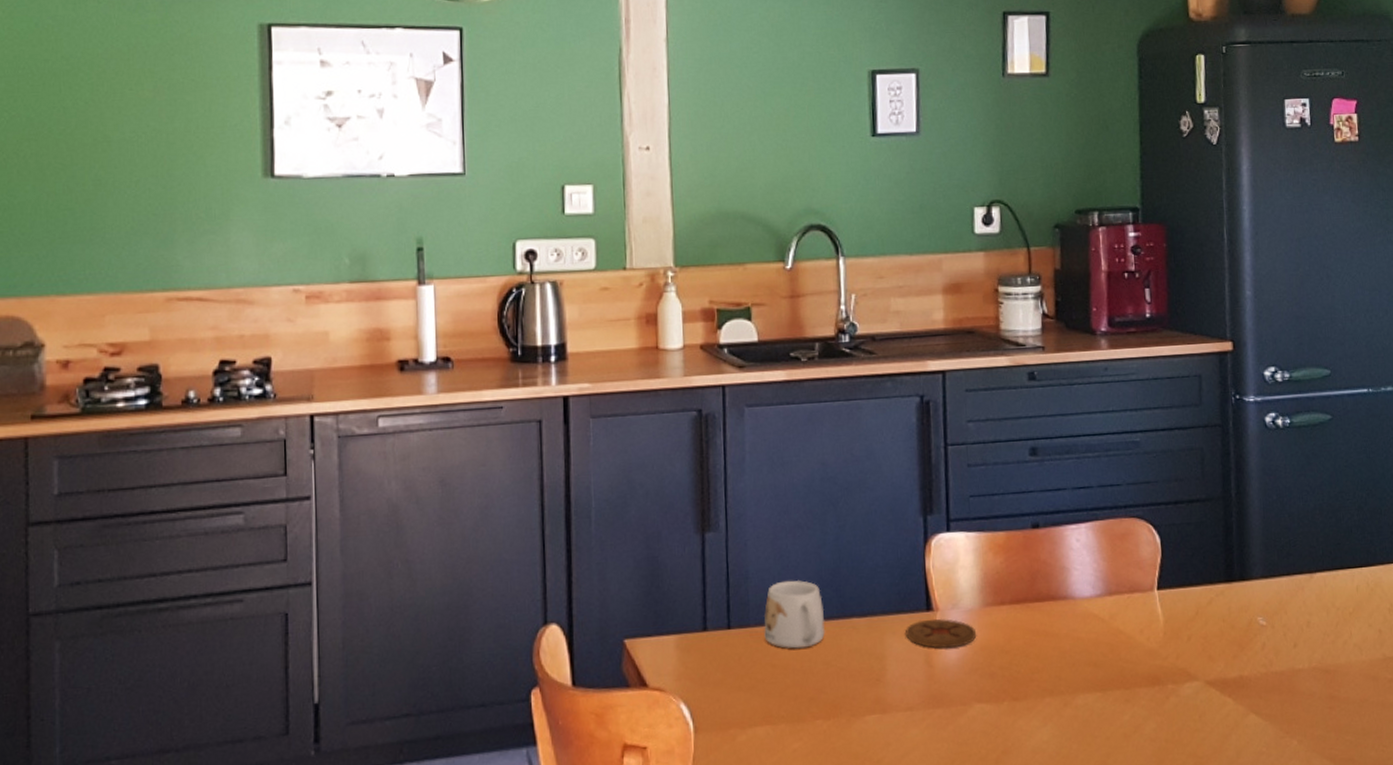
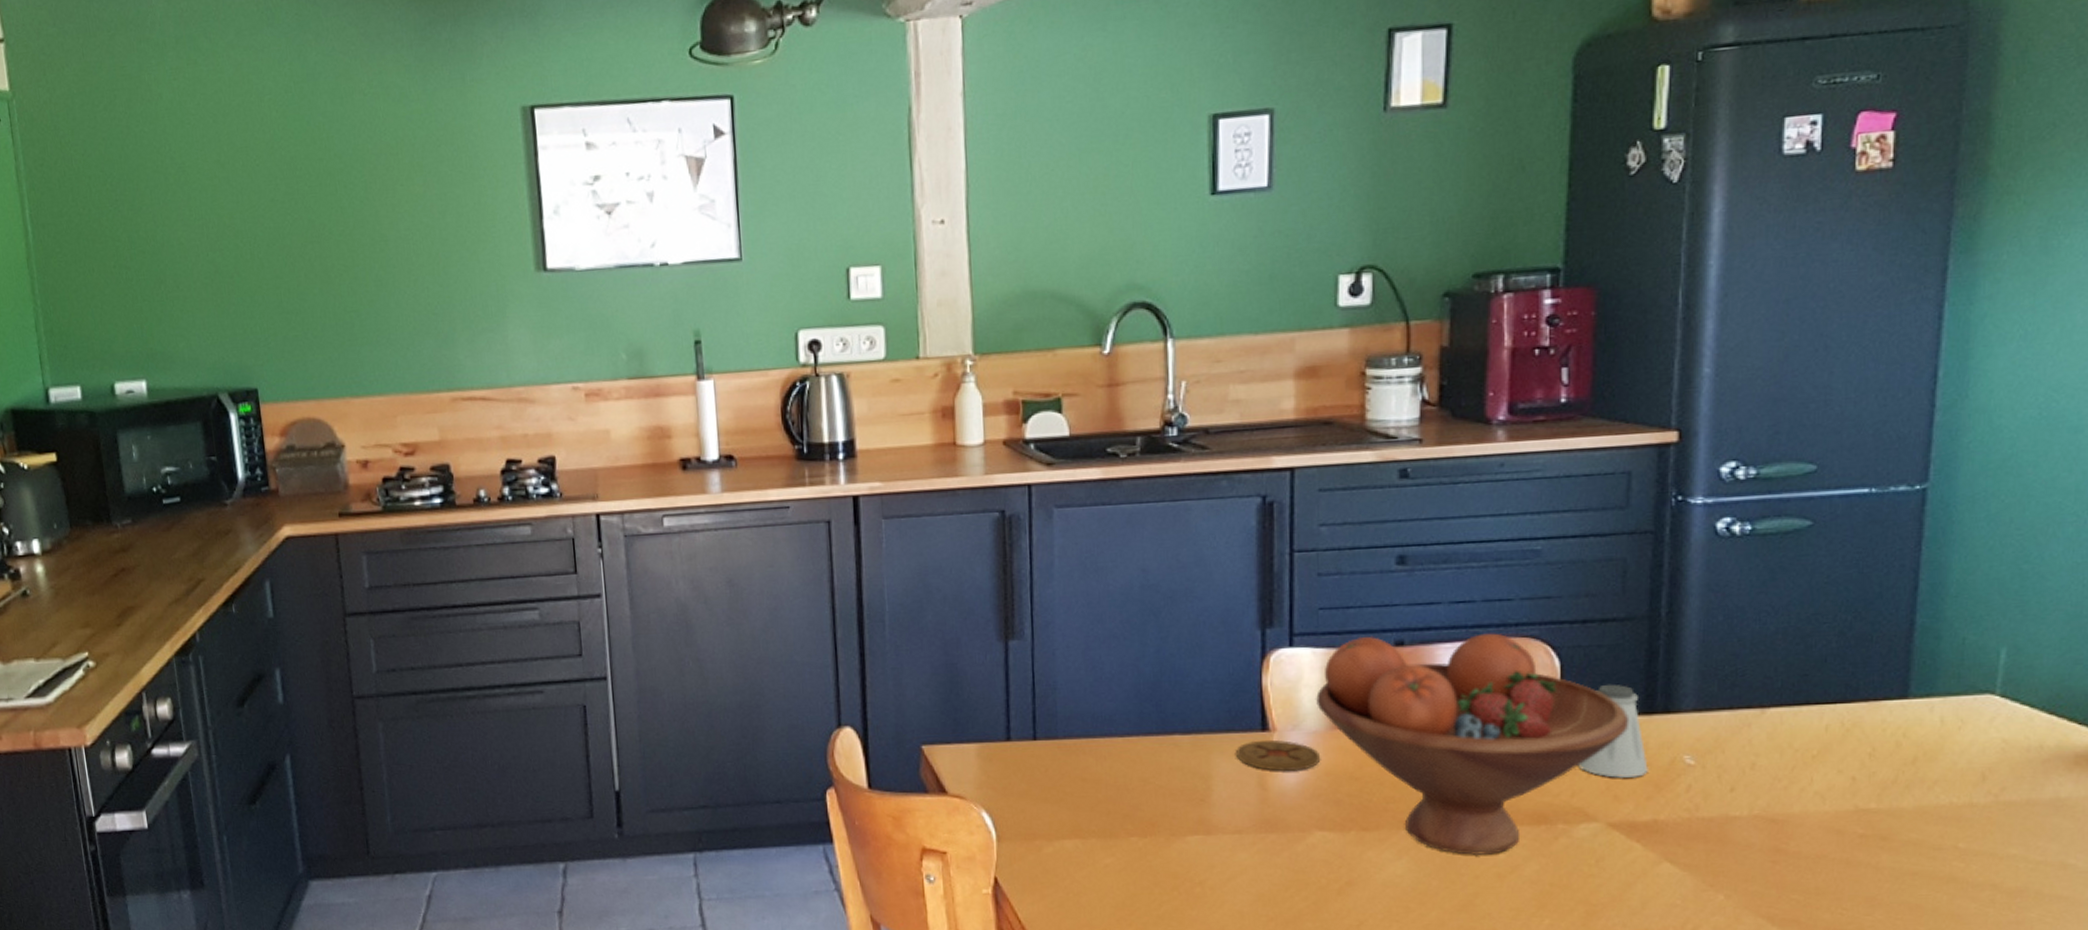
mug: present [764,580,826,649] -> none [1073,692,1144,764]
fruit bowl: none [970,514,1216,718] -> present [1316,633,1630,855]
saltshaker: none [1179,556,1233,640] -> present [1578,684,1648,778]

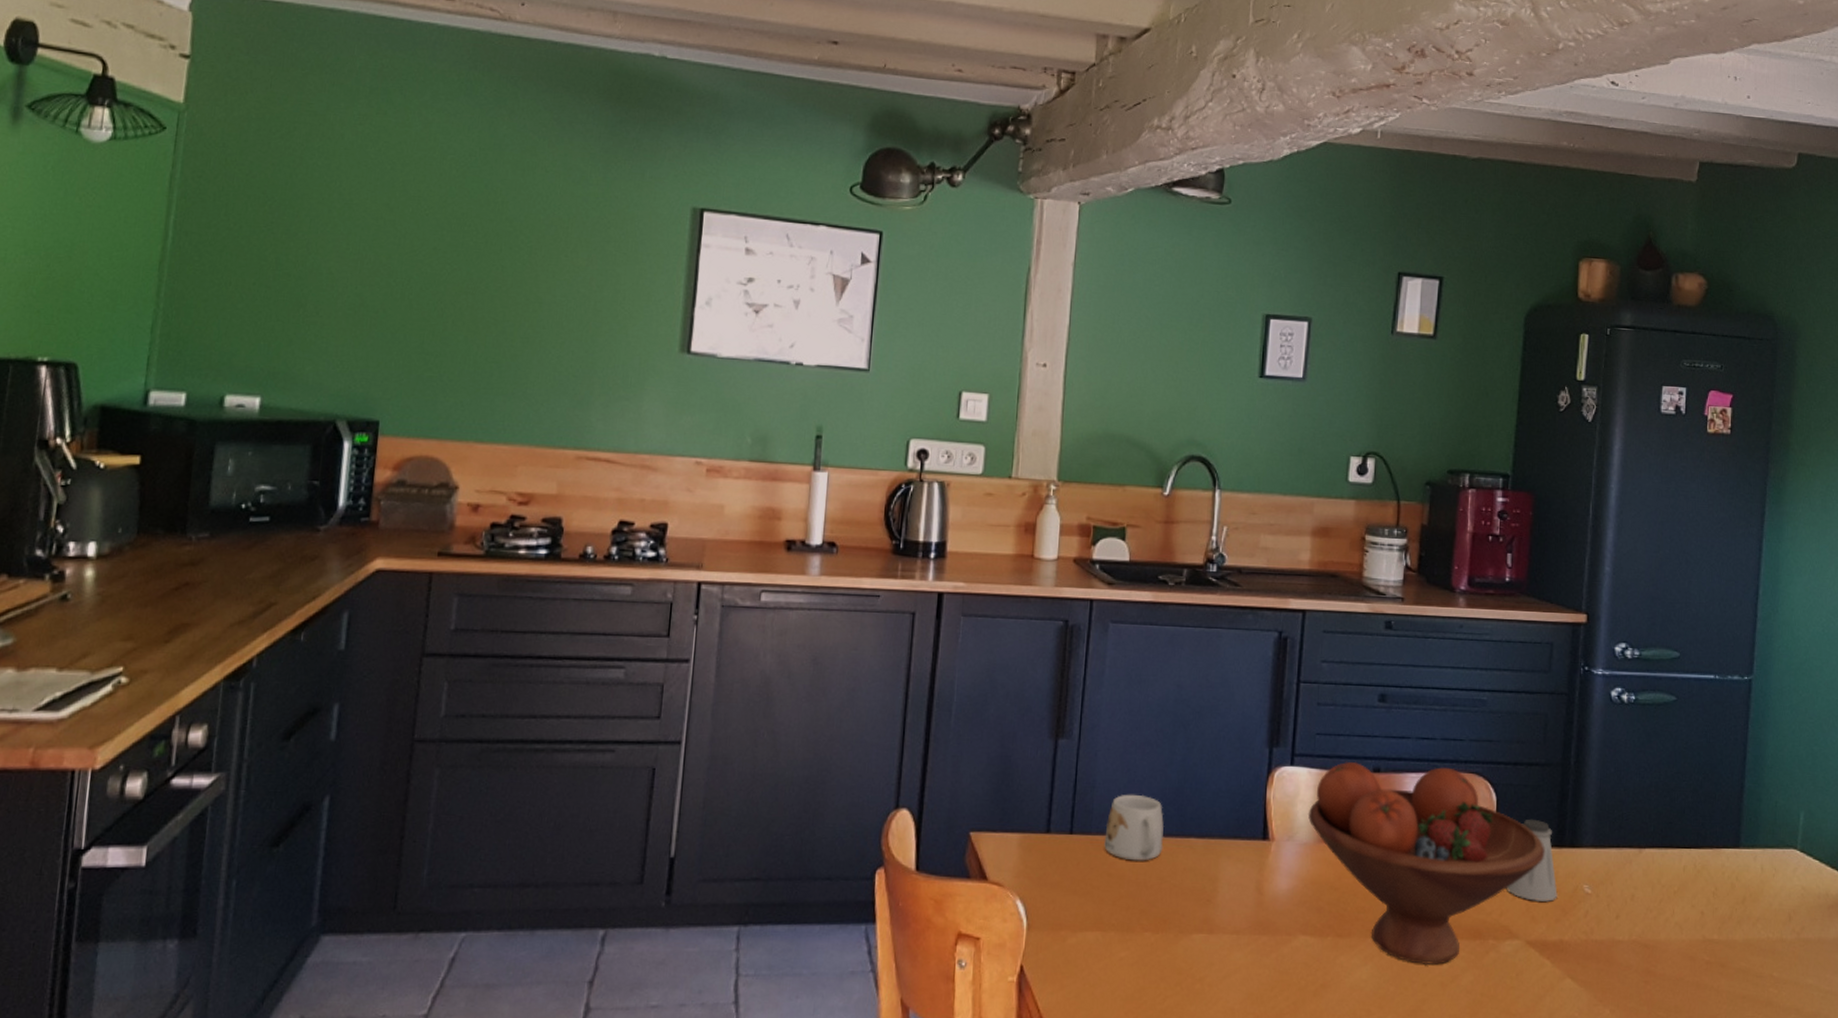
mug: none [1073,692,1144,764] -> present [1104,794,1164,861]
coaster: present [1235,739,1321,772] -> none [1239,848,1309,879]

